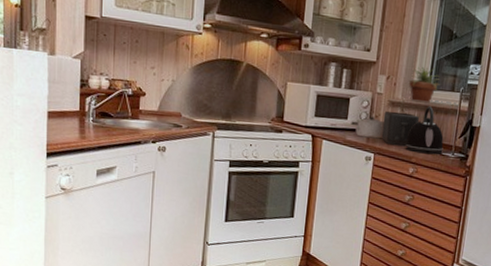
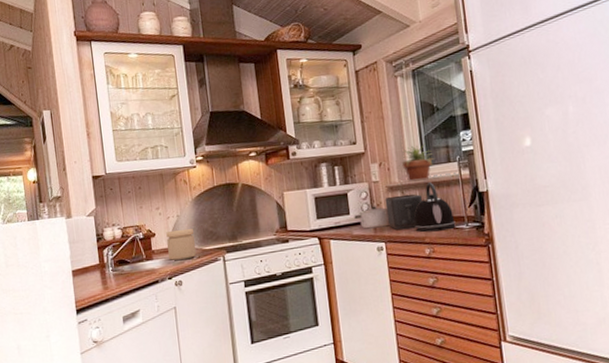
jar: none [156,94,187,127] -> present [166,228,196,261]

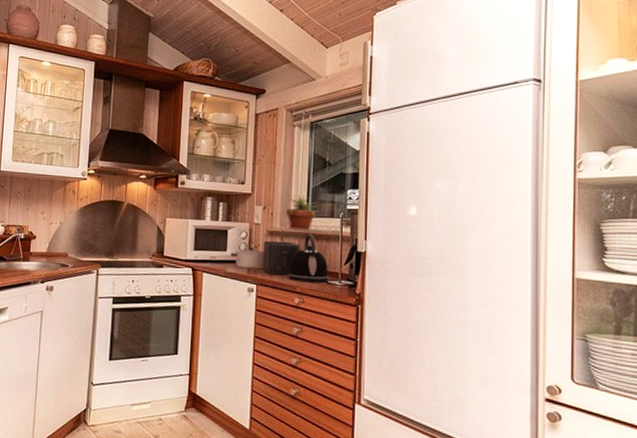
jar: present [166,228,196,261] -> none [45,236,73,267]

